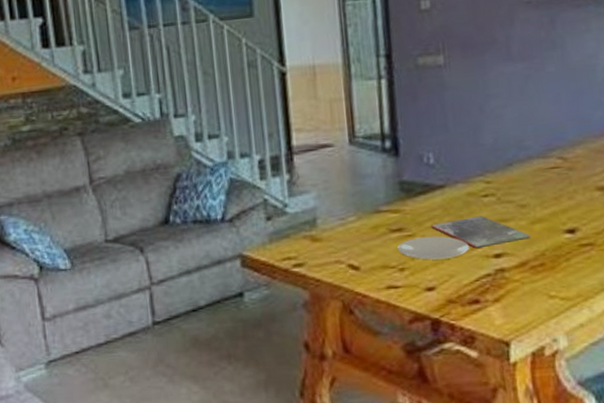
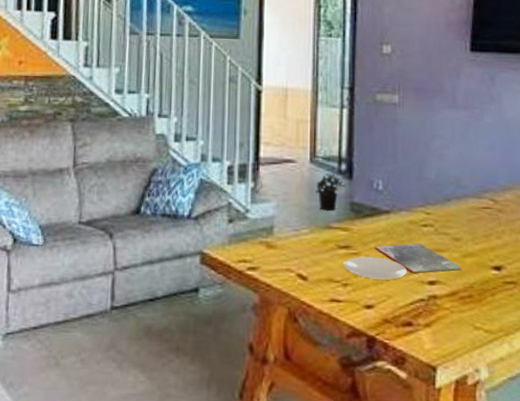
potted plant: none [358,152,392,195] -> present [316,173,346,212]

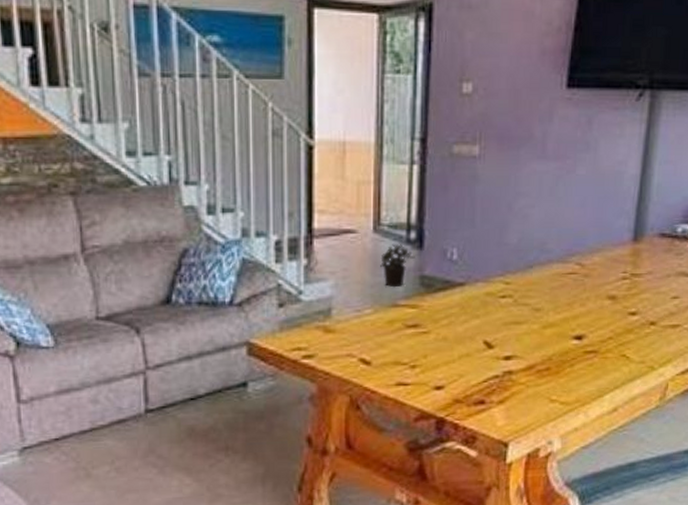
plate: present [343,256,407,280] -> none [411,334,481,359]
magazine: present [375,243,462,273] -> none [447,317,541,349]

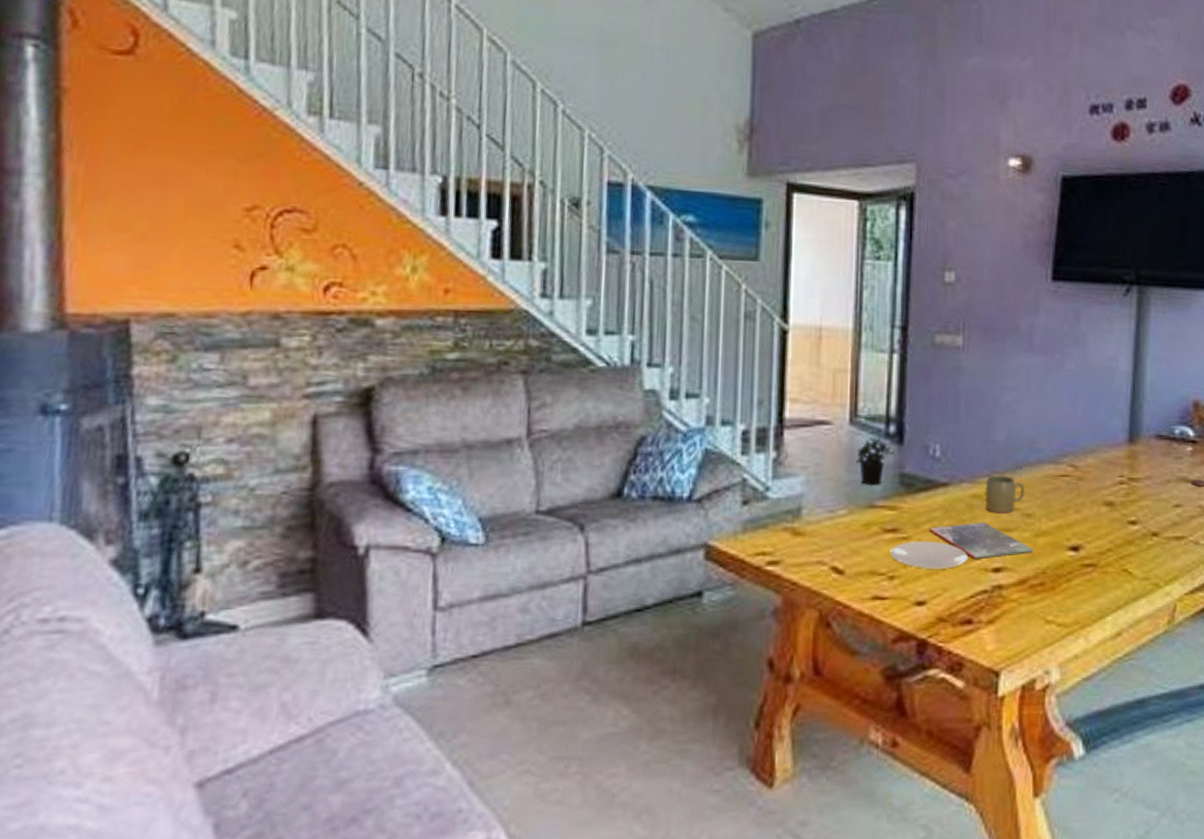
plate: none [411,334,481,359] -> present [889,541,967,569]
magazine: none [447,317,541,349] -> present [929,522,1033,559]
mug: none [497,274,535,309] -> present [984,475,1025,513]

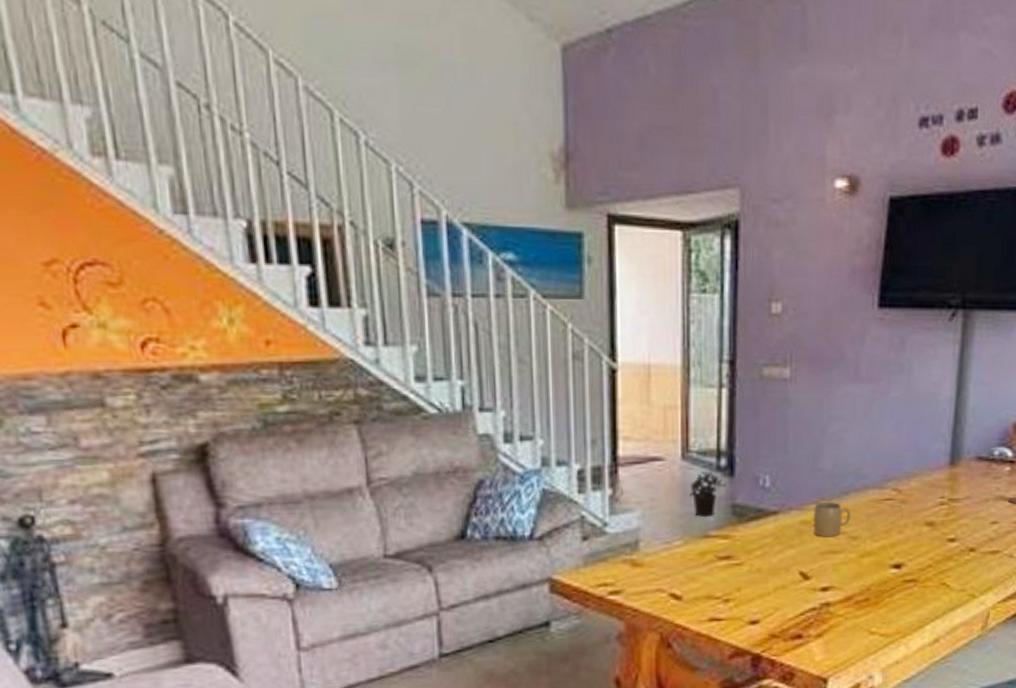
plate: present [889,541,967,569] -> none [724,566,797,592]
magazine: present [929,522,1033,559] -> none [761,546,859,580]

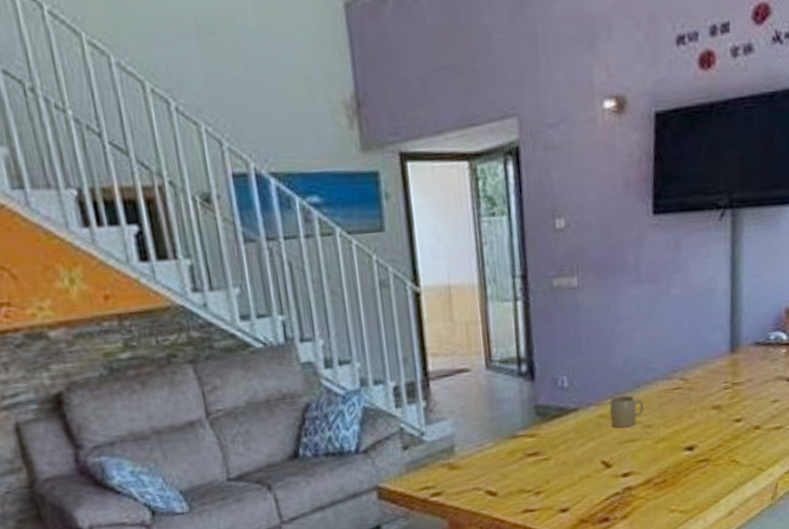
potted plant: present [689,470,726,518] -> none [495,376,528,420]

